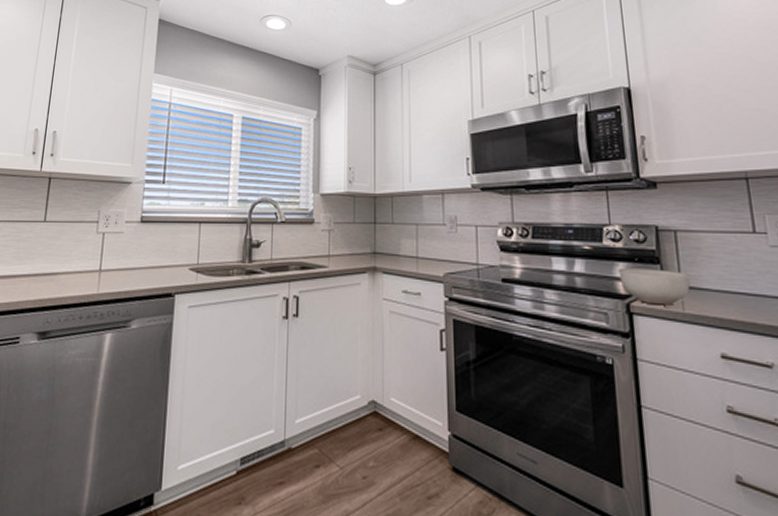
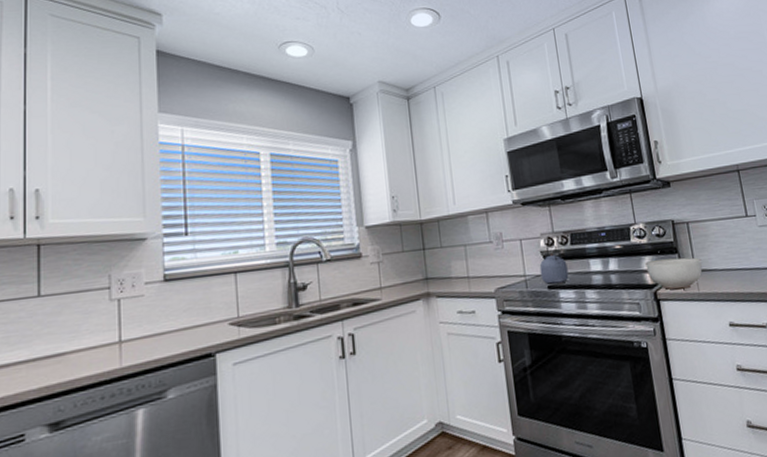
teakettle: none [494,233,527,277] -> present [539,243,569,284]

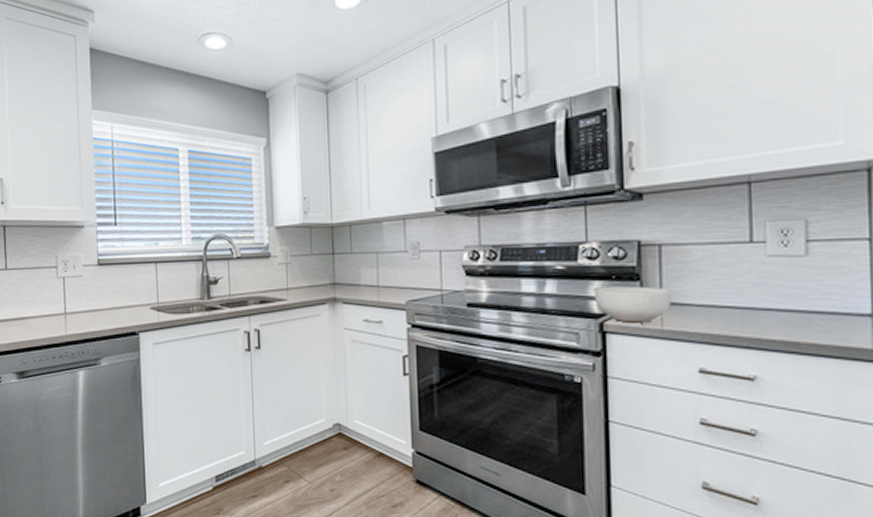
teakettle: present [539,243,569,284] -> none [459,257,493,302]

